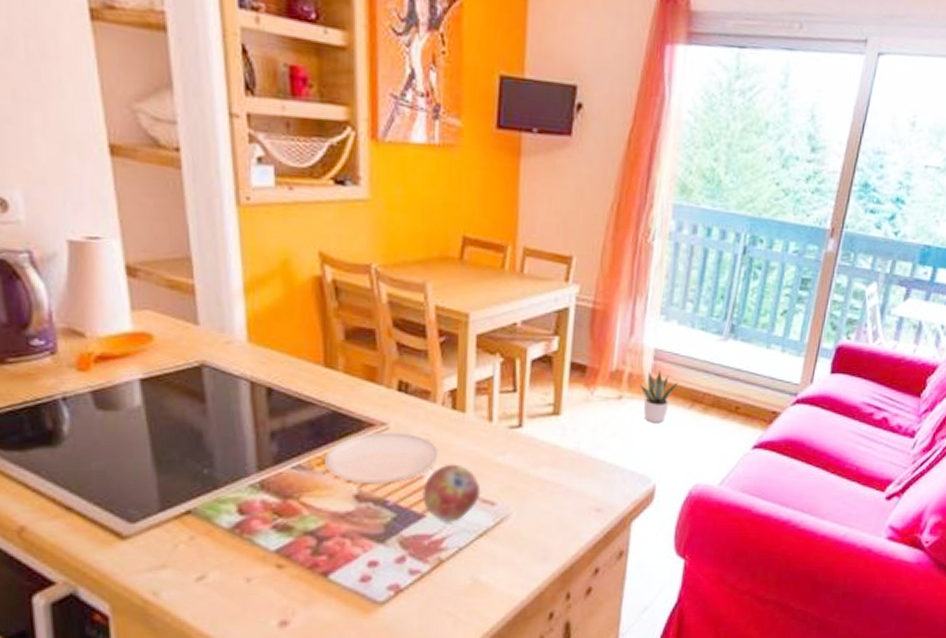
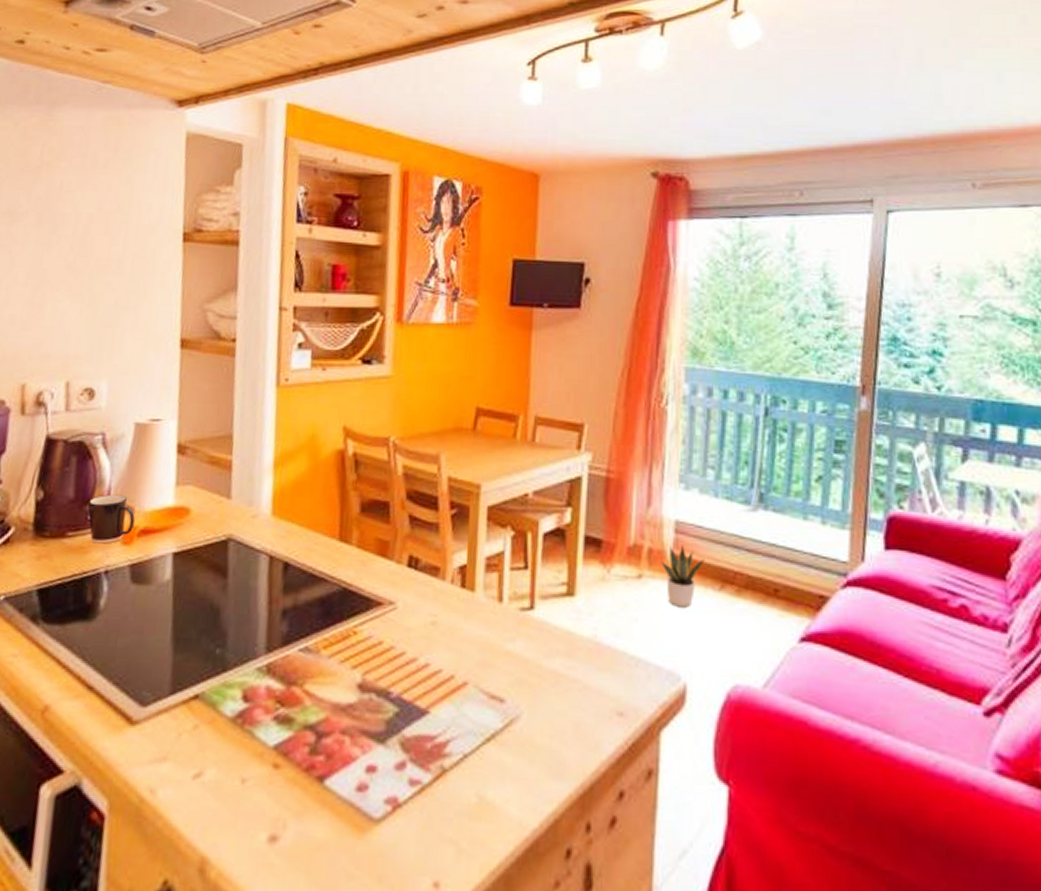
mug: none [25,318,88,370] -> present [87,494,135,544]
plate: present [324,432,438,484] -> none [330,612,445,672]
fruit: present [422,464,481,523] -> none [427,650,489,722]

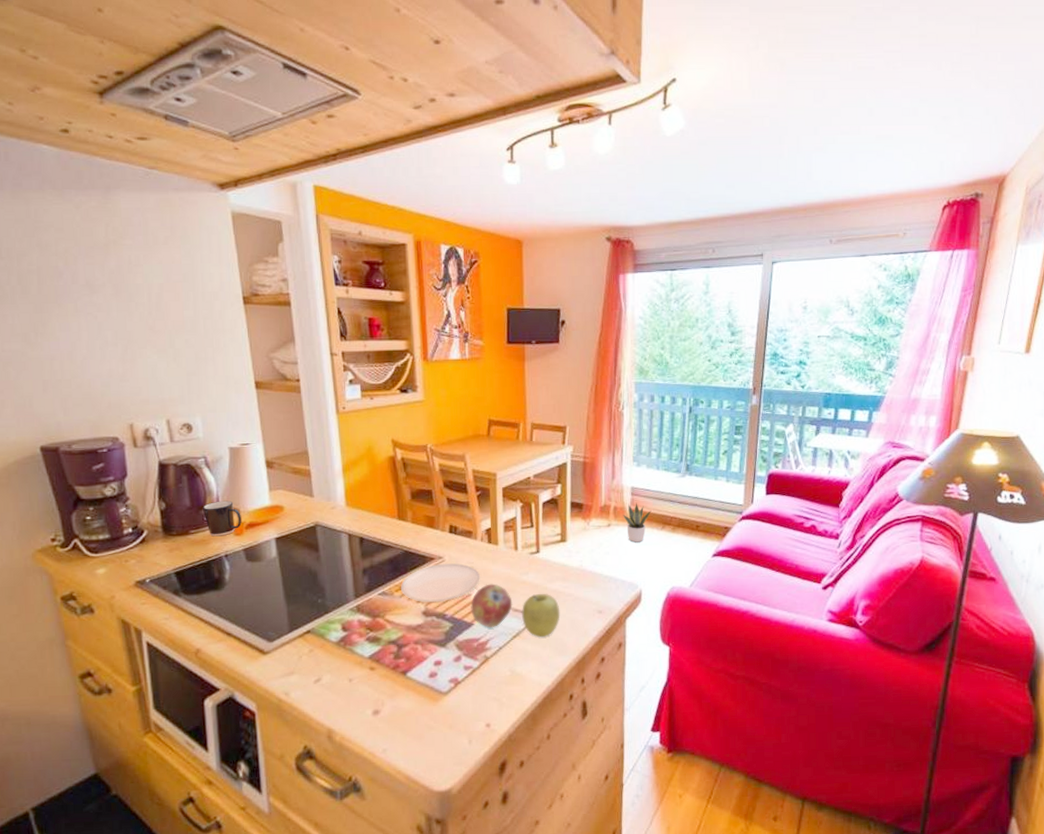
plate: none [330,612,445,672] -> present [400,562,480,603]
fruit: none [427,650,489,722] -> present [471,583,513,629]
fruit: none [501,673,560,745] -> present [522,593,560,637]

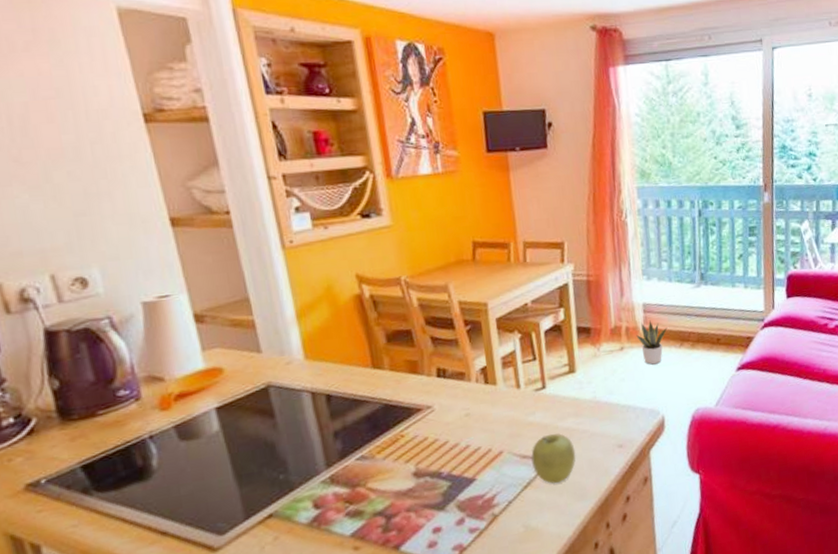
mug: present [202,500,242,537] -> none [111,368,168,415]
plate: present [400,562,480,603] -> none [382,410,479,463]
fruit: present [471,583,513,629] -> none [470,429,520,482]

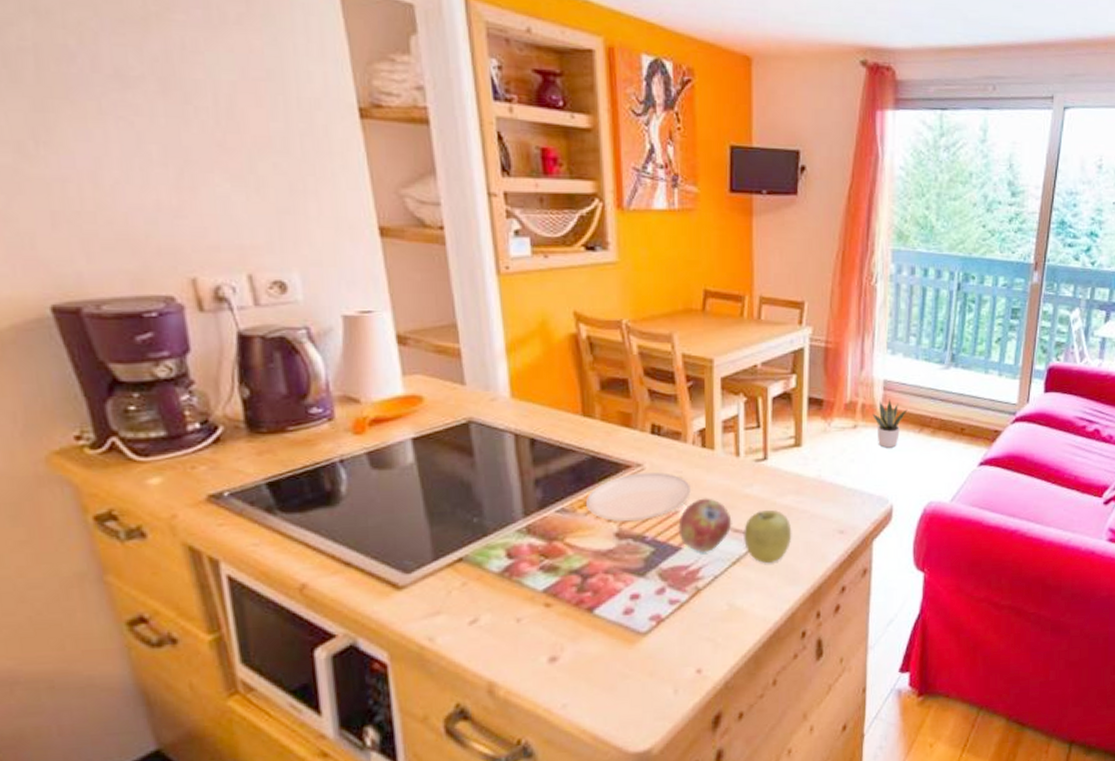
plate: none [382,410,479,463] -> present [585,471,691,522]
fruit: none [470,429,520,482] -> present [678,498,732,553]

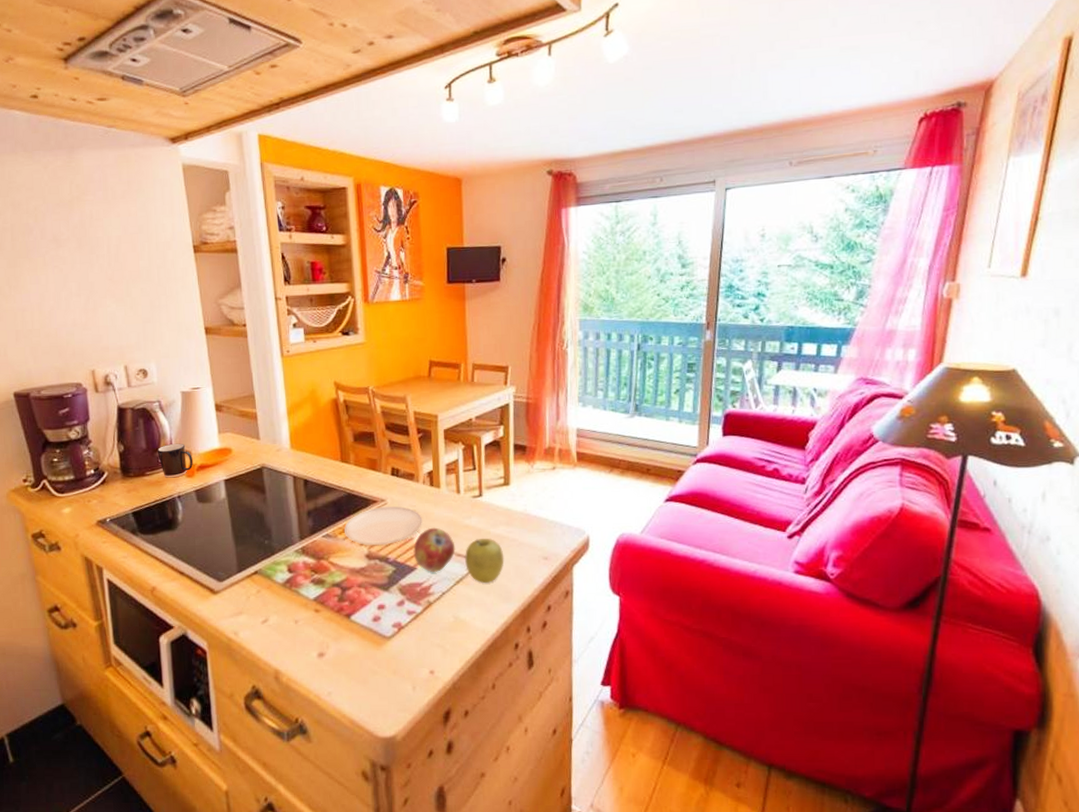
mug: none [304,387,363,435] -> present [157,443,193,478]
potted plant: present [872,399,908,448] -> none [568,444,599,486]

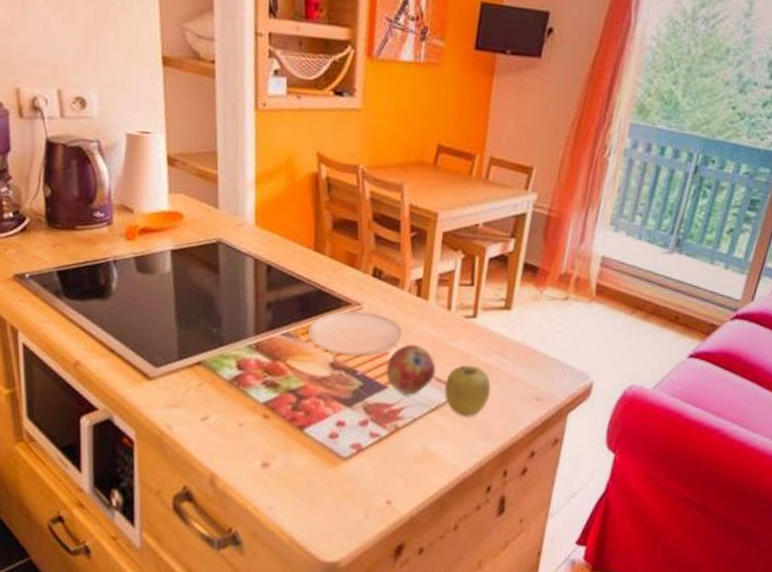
mug: present [157,443,193,478] -> none [91,196,135,238]

